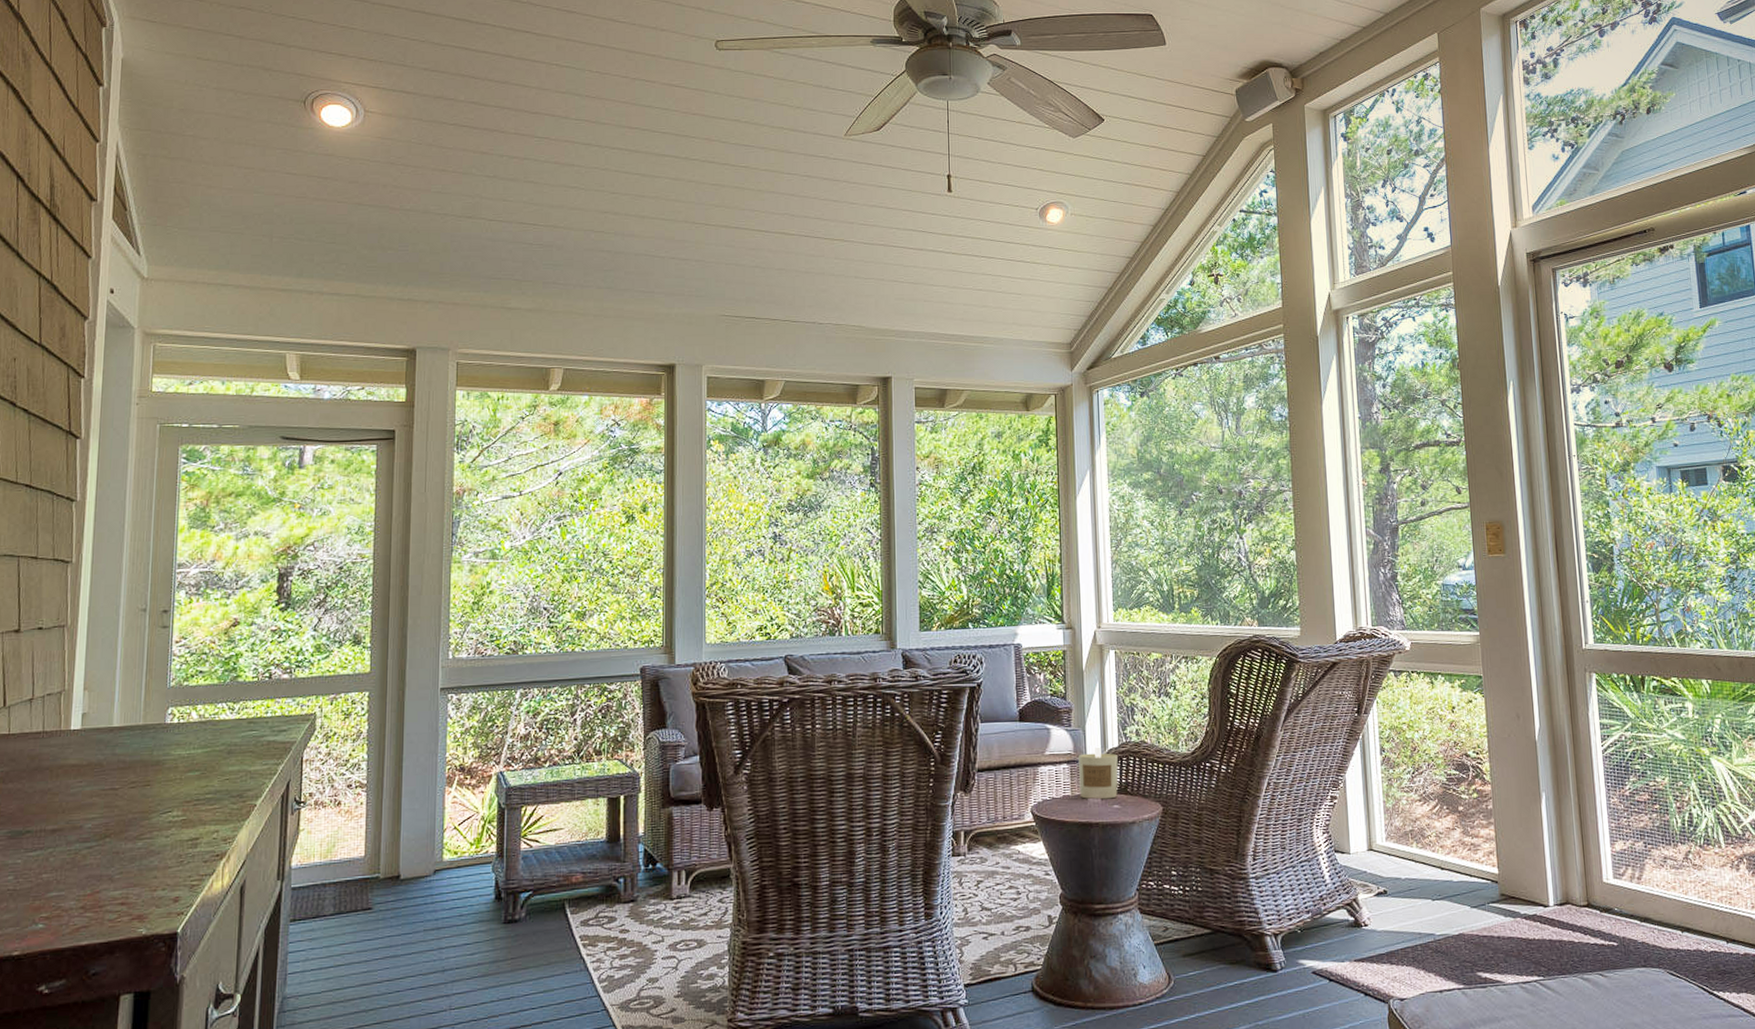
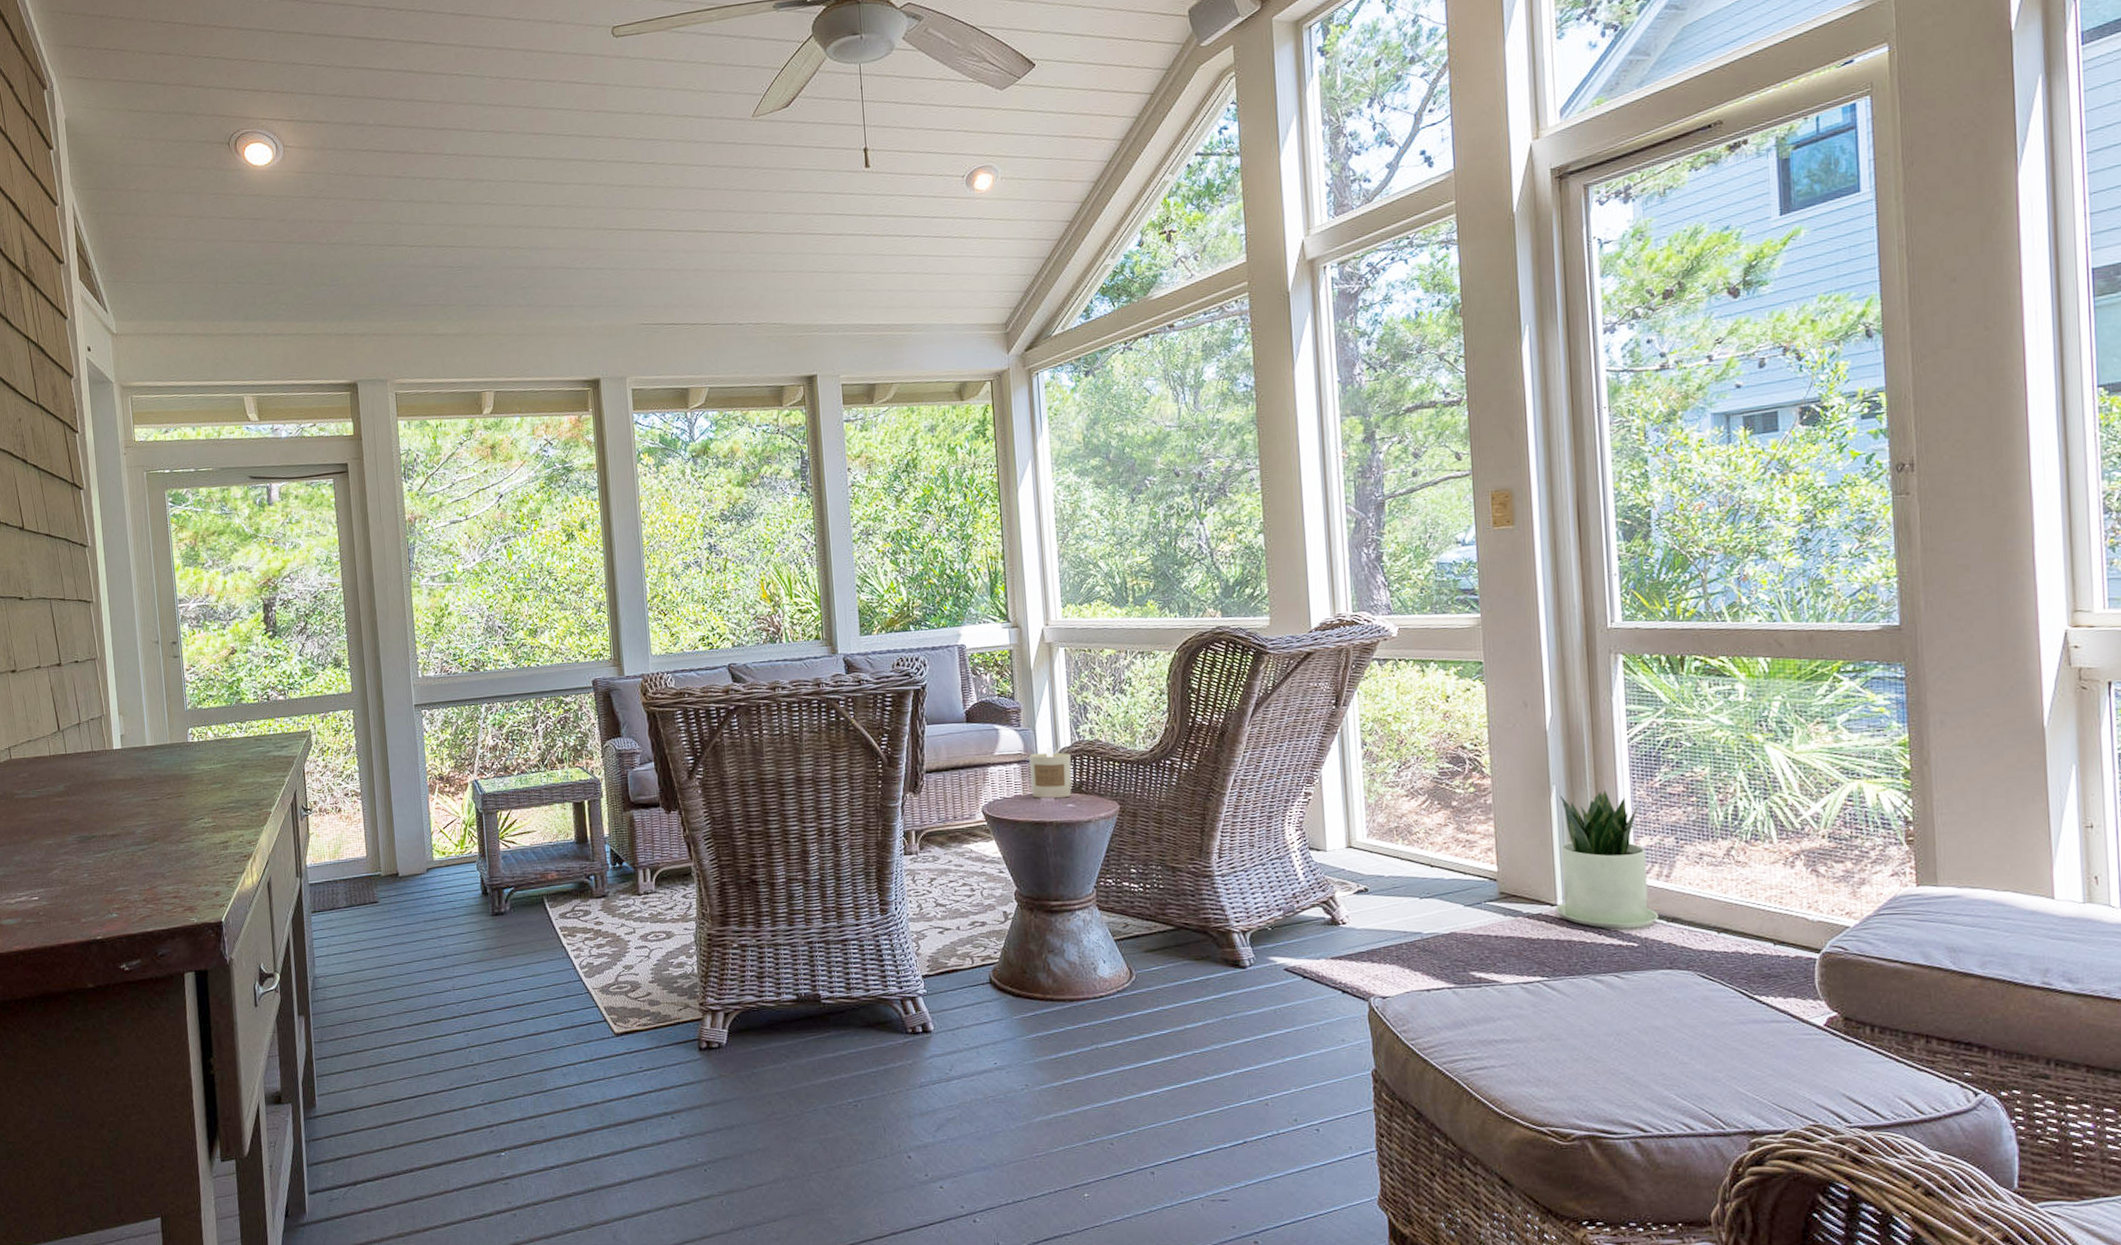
planter: none [1548,798,1634,929] -> present [1555,790,1659,929]

